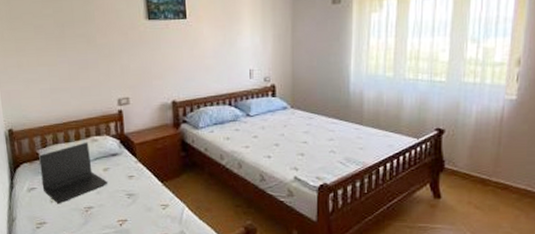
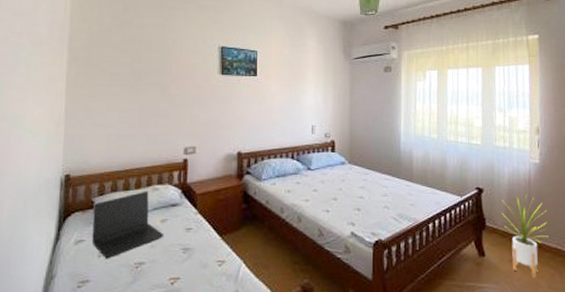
house plant: none [464,132,519,218] -> present [501,193,549,277]

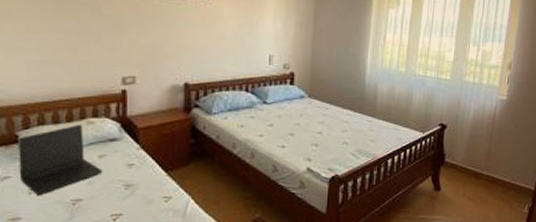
house plant: present [501,193,549,277] -> none [461,129,507,209]

